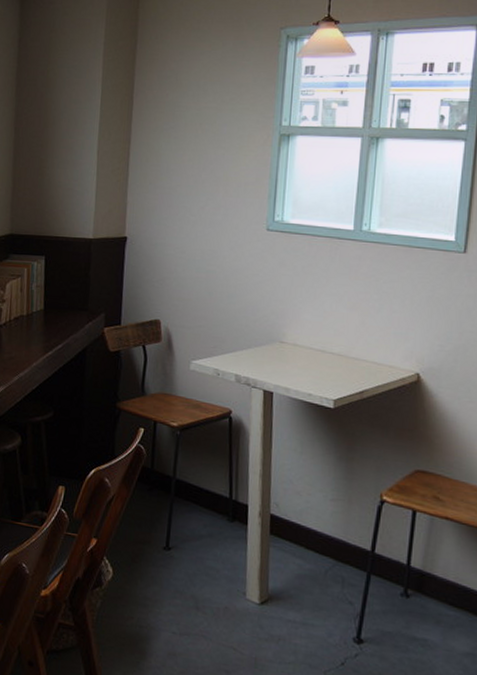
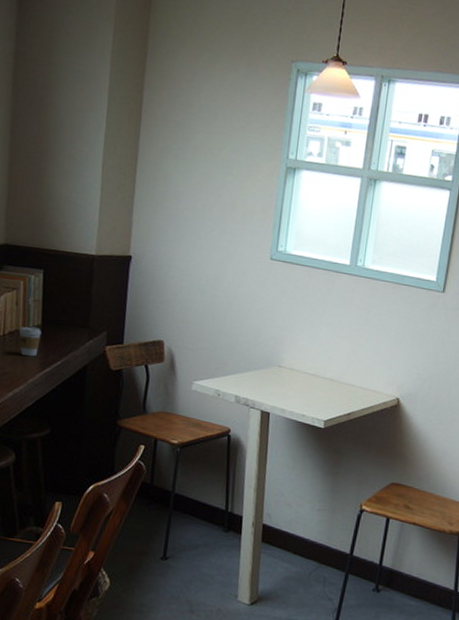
coffee cup: none [23,311,44,341] -> present [19,326,41,357]

